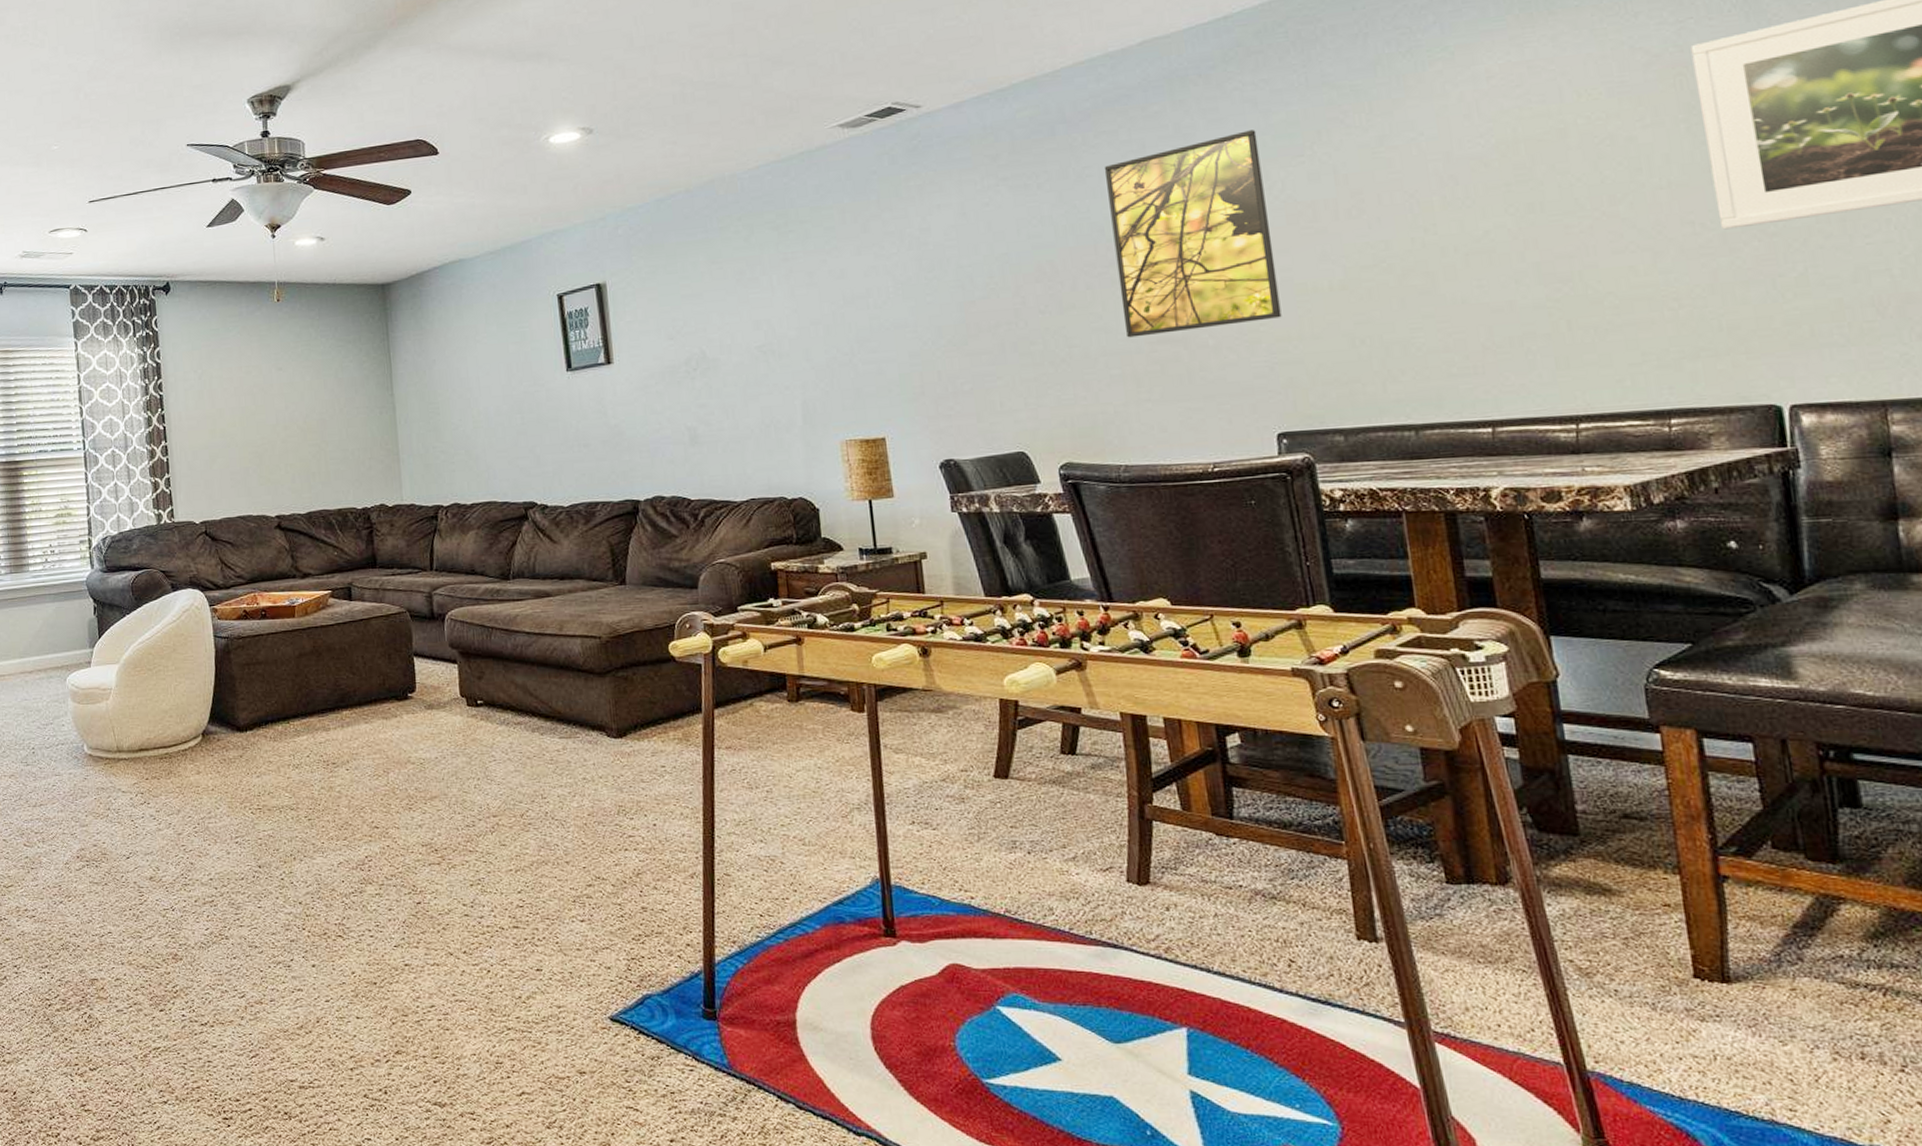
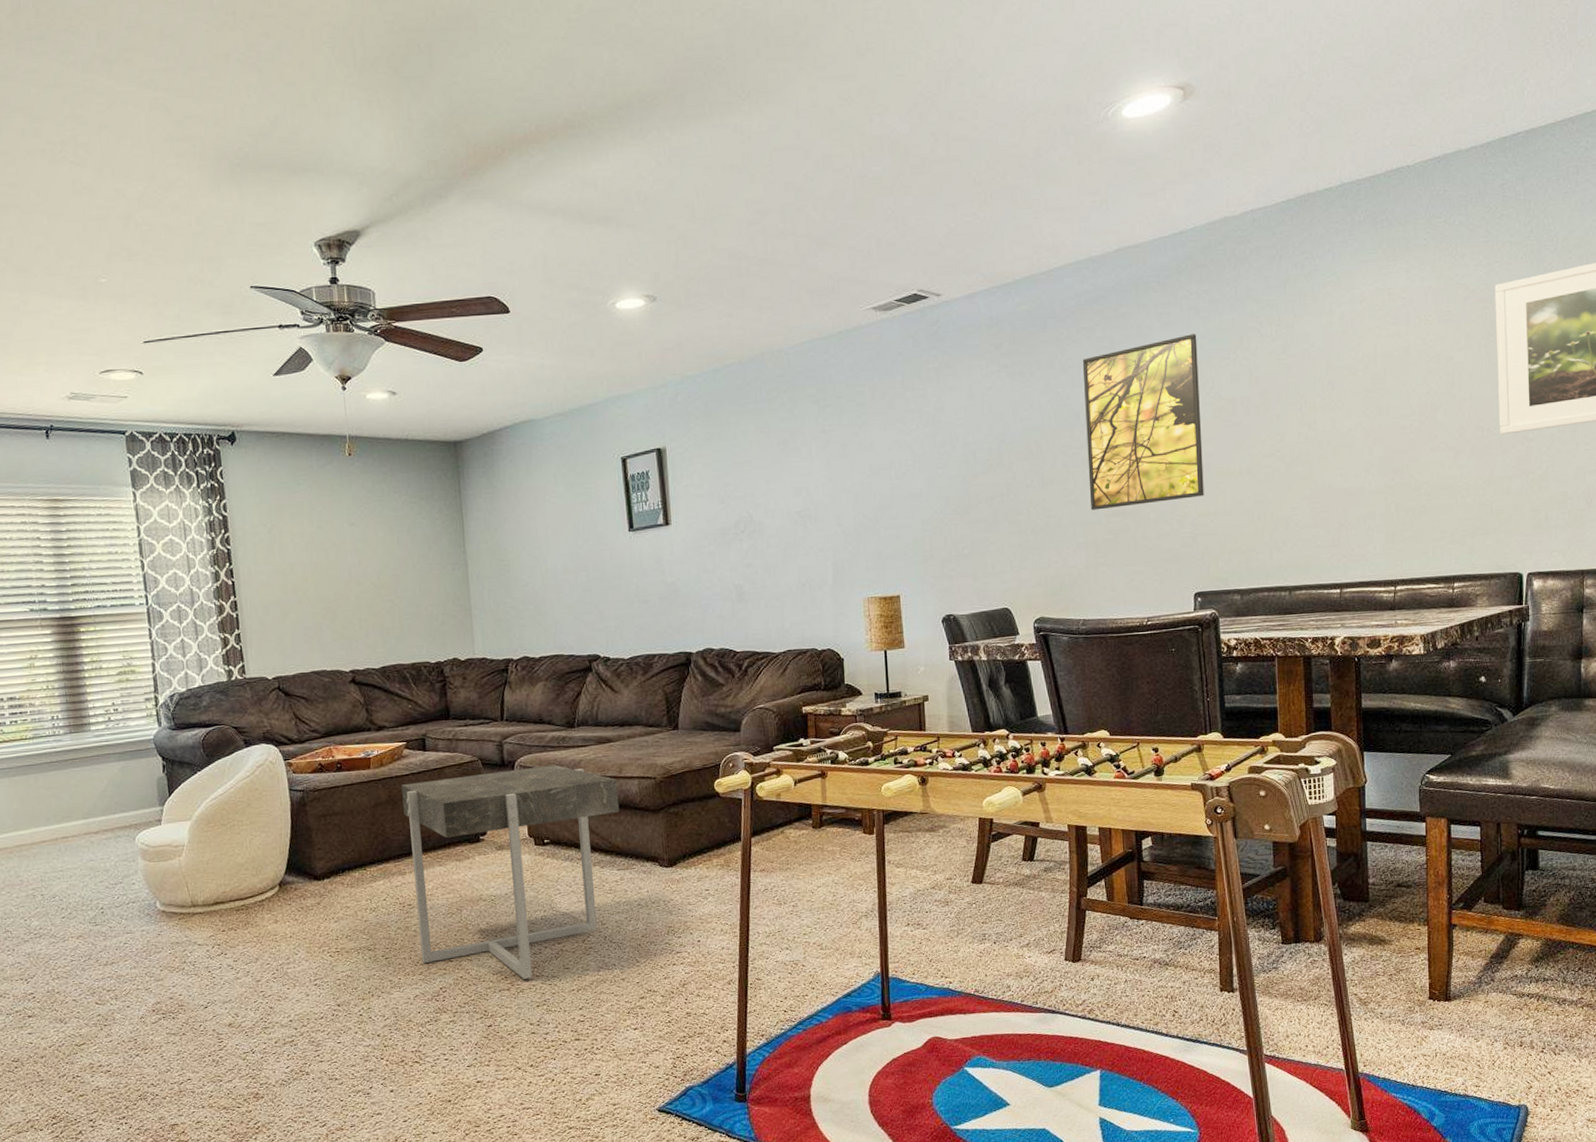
side table: none [326,619,561,854] -> present [401,764,620,979]

